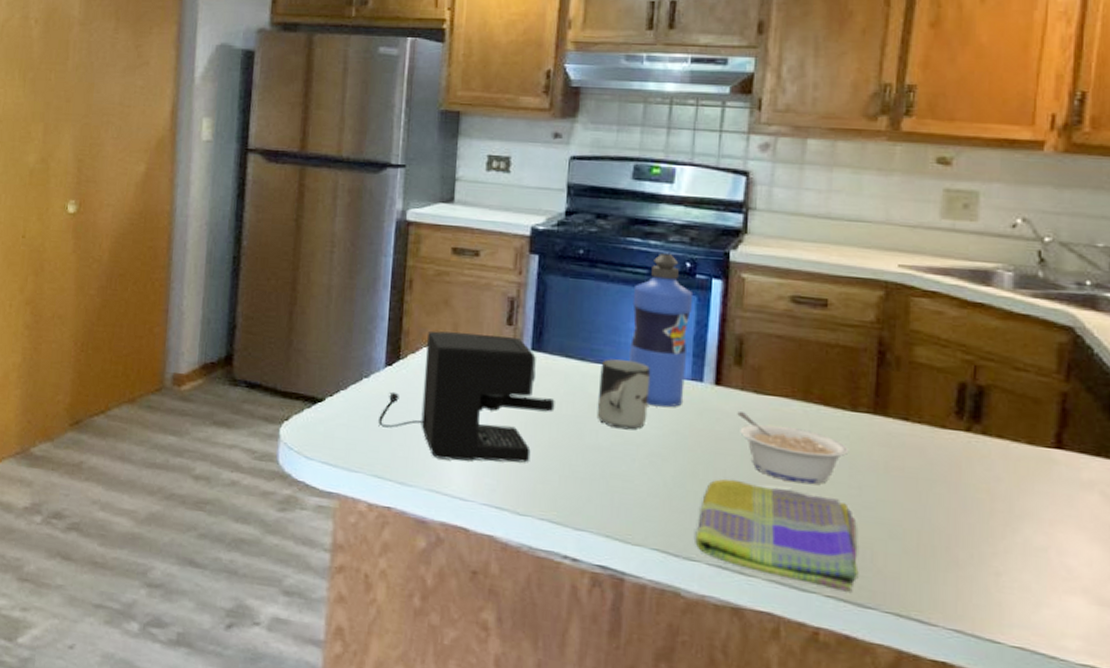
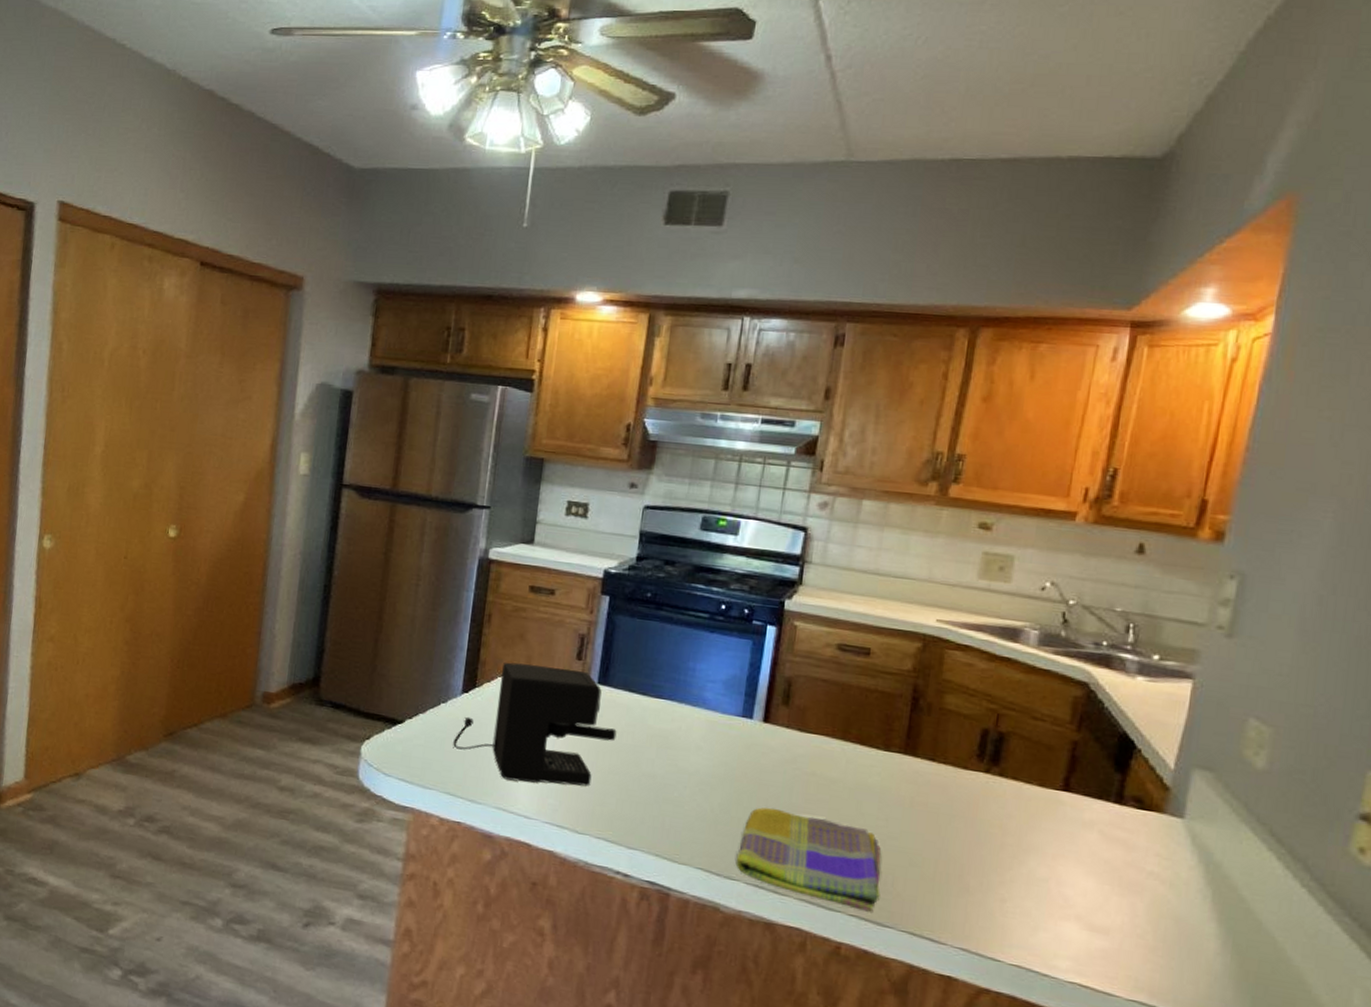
cup: present [596,359,650,430] -> none [654,694,705,760]
water bottle: present [629,253,694,408] -> none [687,600,750,741]
legume: present [737,412,849,485] -> none [781,747,880,816]

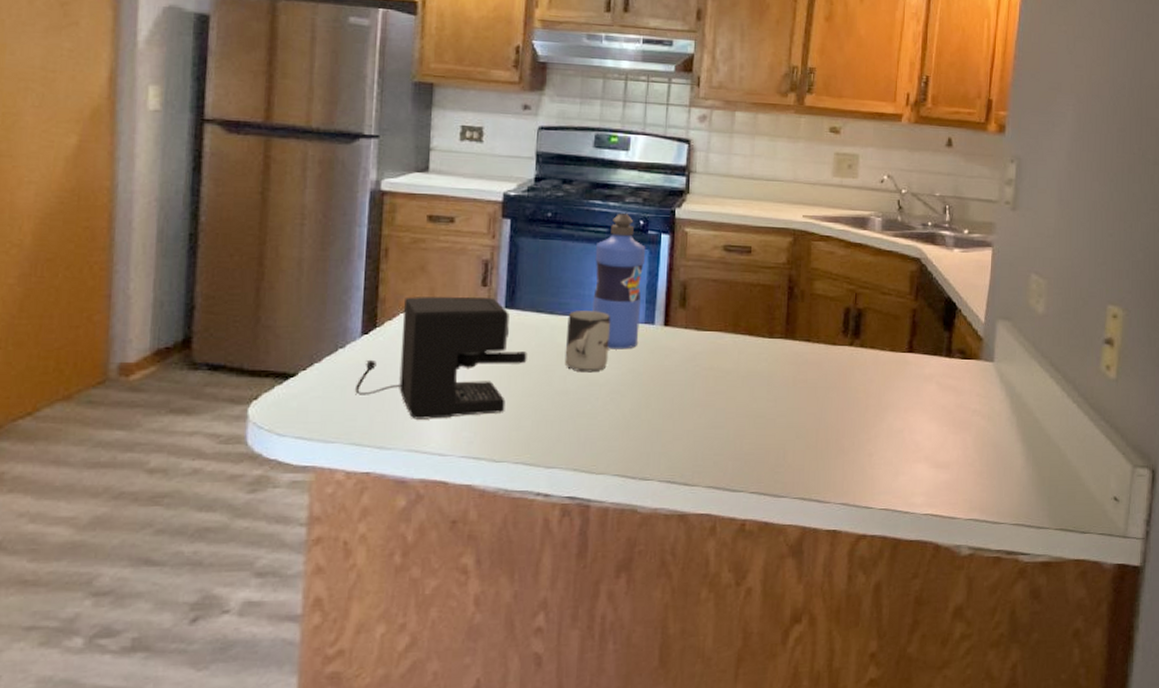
cup: none [654,694,705,760] -> present [564,311,610,373]
water bottle: none [687,600,750,741] -> present [593,214,646,350]
dish towel: present [735,807,881,912] -> none [649,405,775,487]

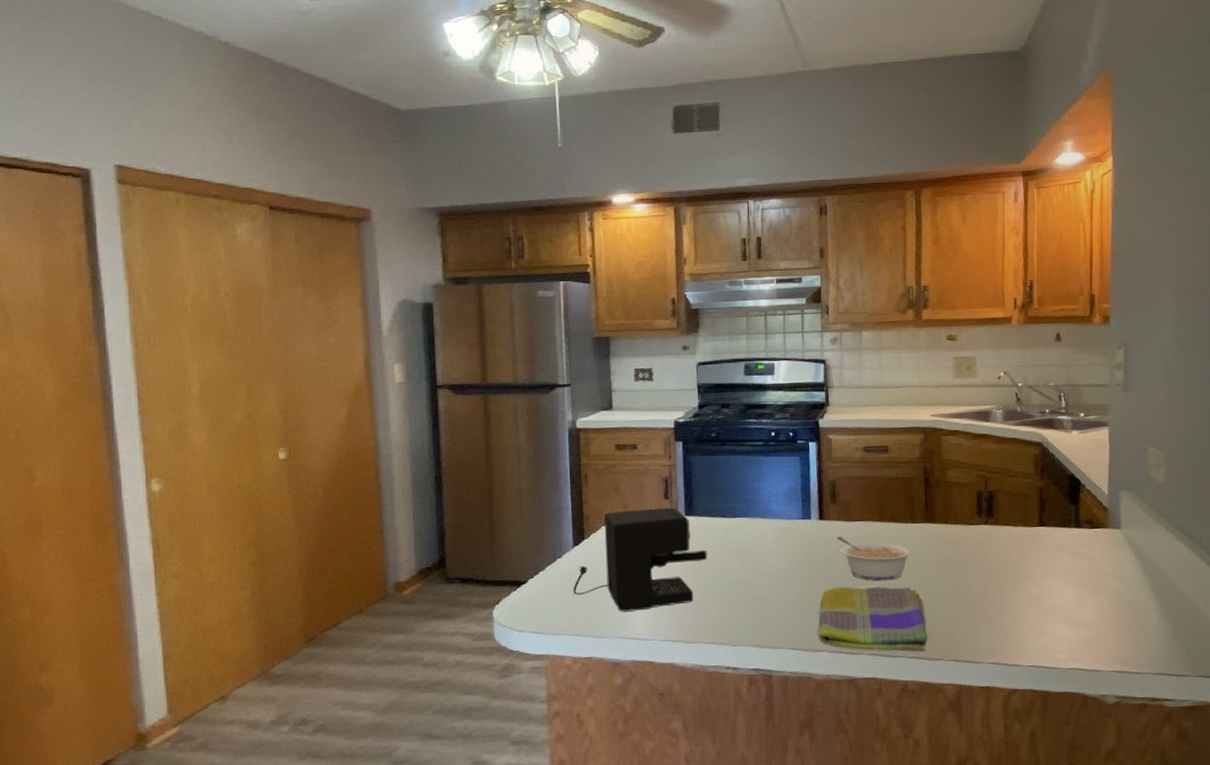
cup: present [564,311,610,373] -> none [737,512,775,564]
water bottle: present [593,214,646,350] -> none [754,428,799,543]
dish towel: none [649,405,775,487] -> present [818,586,929,652]
legume: none [682,347,768,402] -> present [837,536,914,581]

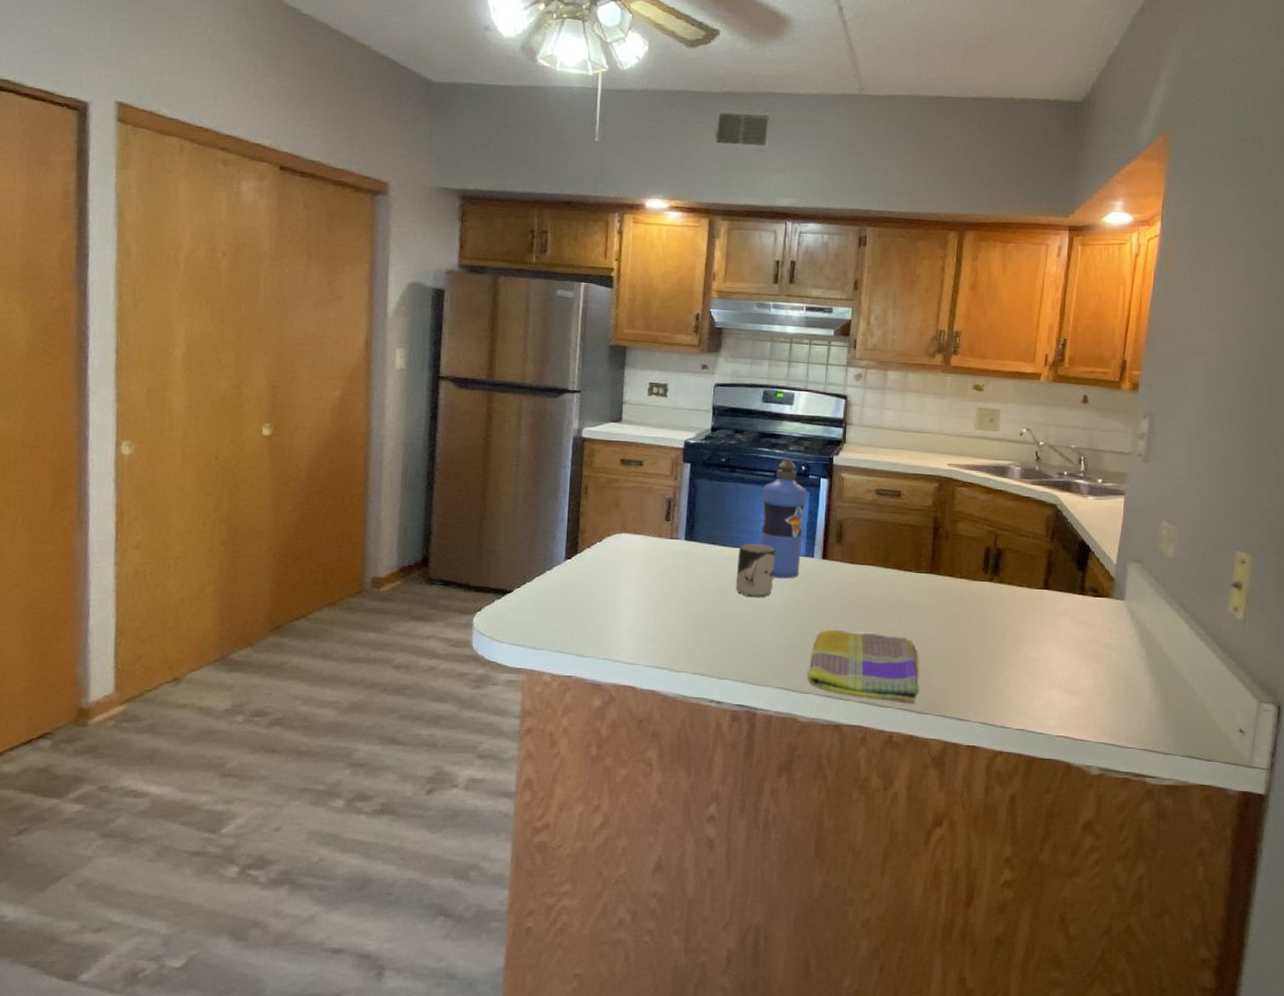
coffee maker: present [573,508,708,612] -> none [560,528,704,633]
cup: none [737,512,775,564] -> present [735,544,775,598]
water bottle: none [754,428,799,543] -> present [760,460,807,579]
legume: present [837,536,914,581] -> none [838,578,914,629]

